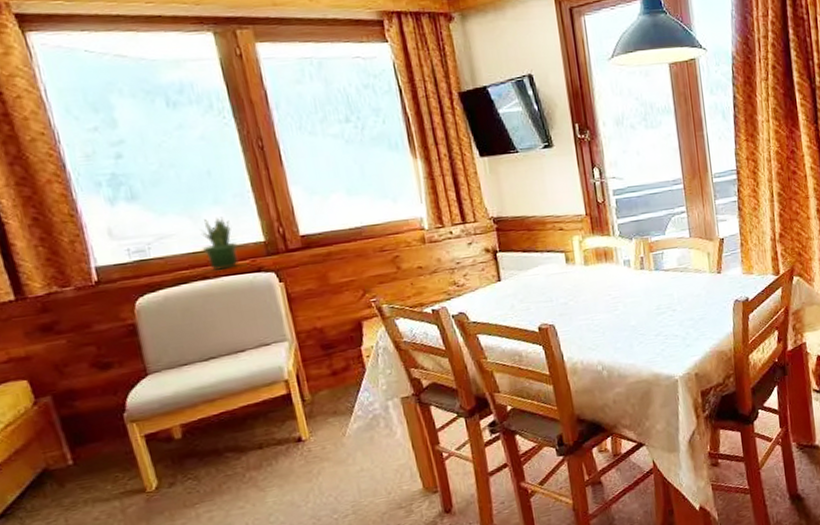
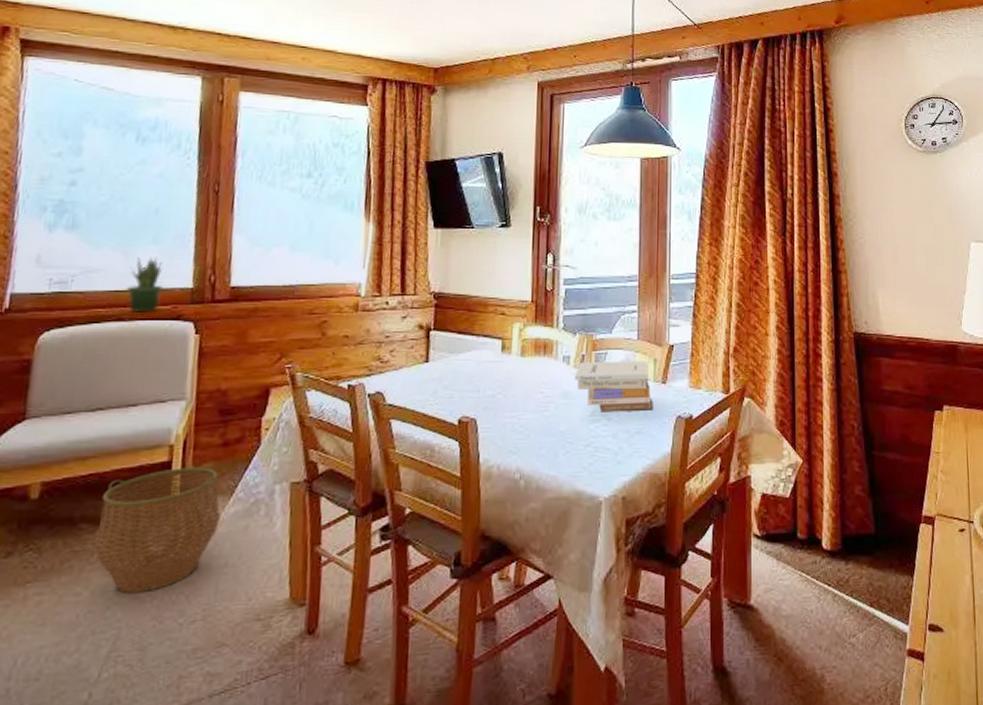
basket: none [237,394,347,502] -> present [94,467,221,594]
books: none [637,255,712,306] -> present [575,361,653,413]

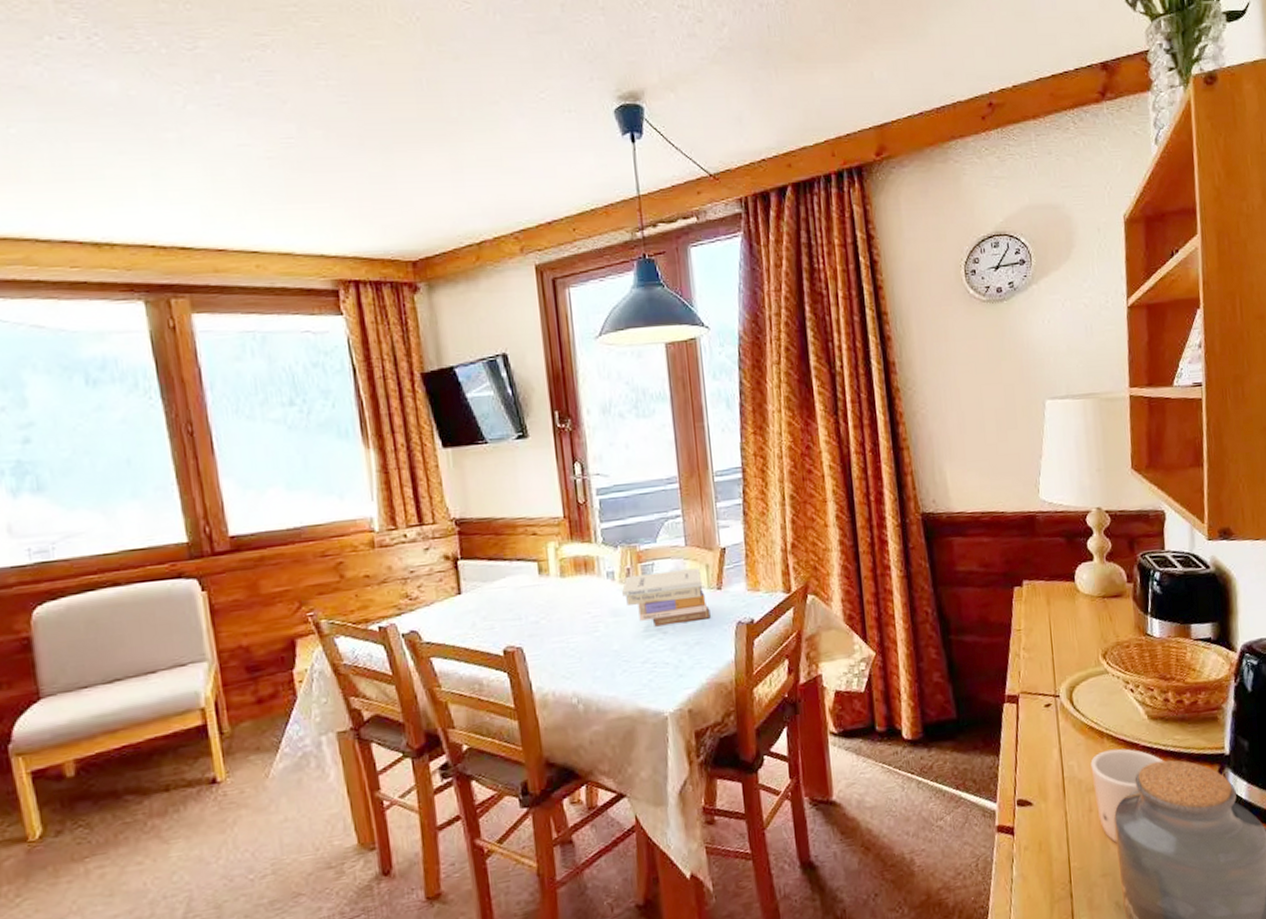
basket: present [94,467,221,594] -> none [141,726,271,857]
planter: present [127,257,163,312] -> none [115,513,156,576]

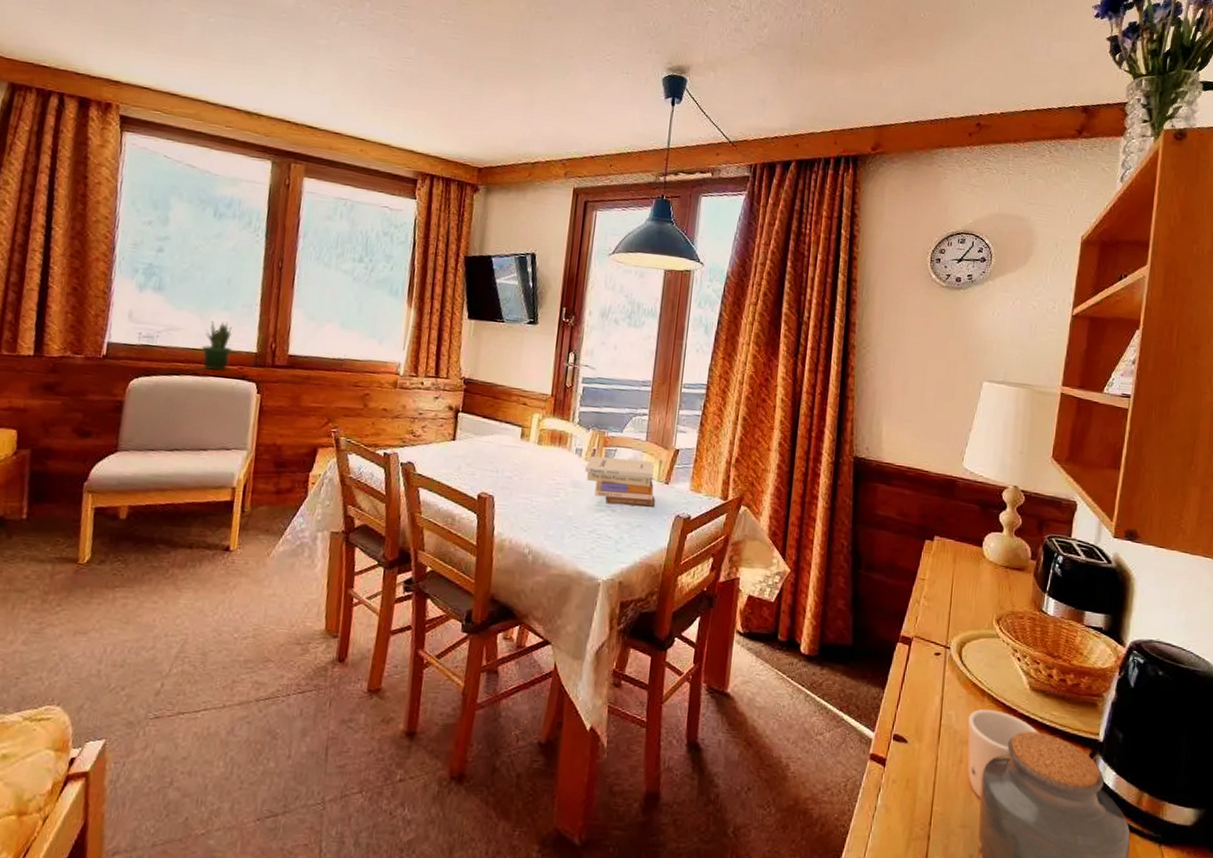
planter: none [115,513,156,576] -> present [202,320,232,370]

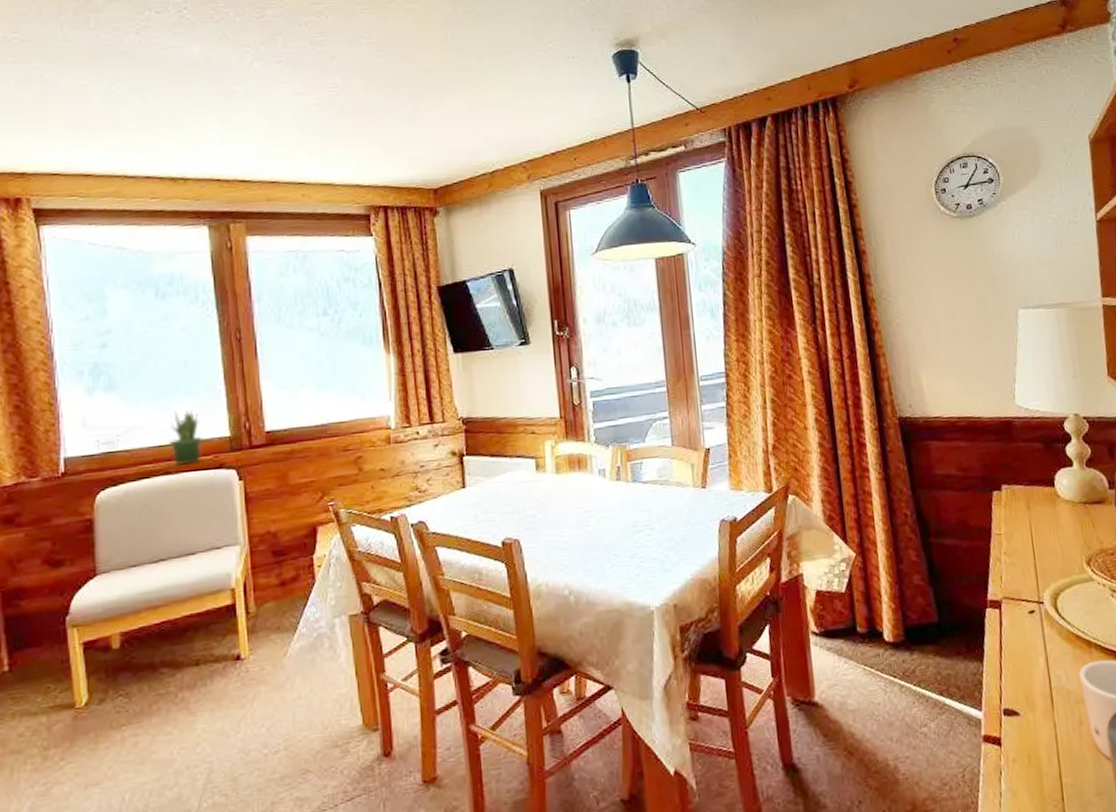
books: present [585,455,655,507] -> none [612,467,695,523]

